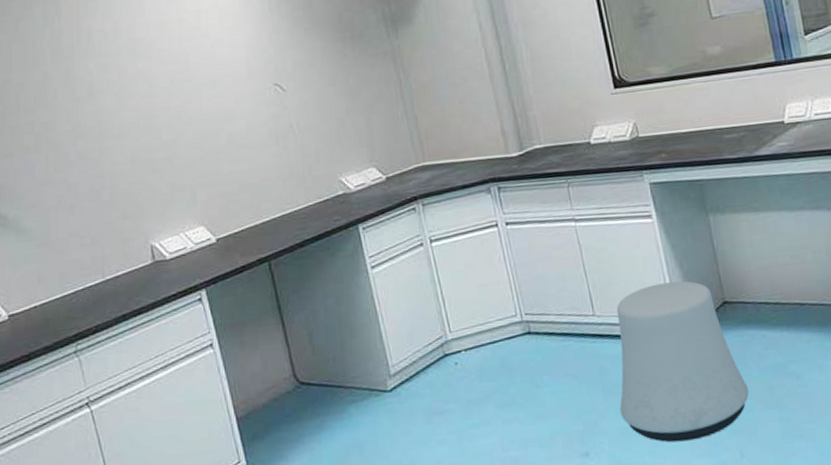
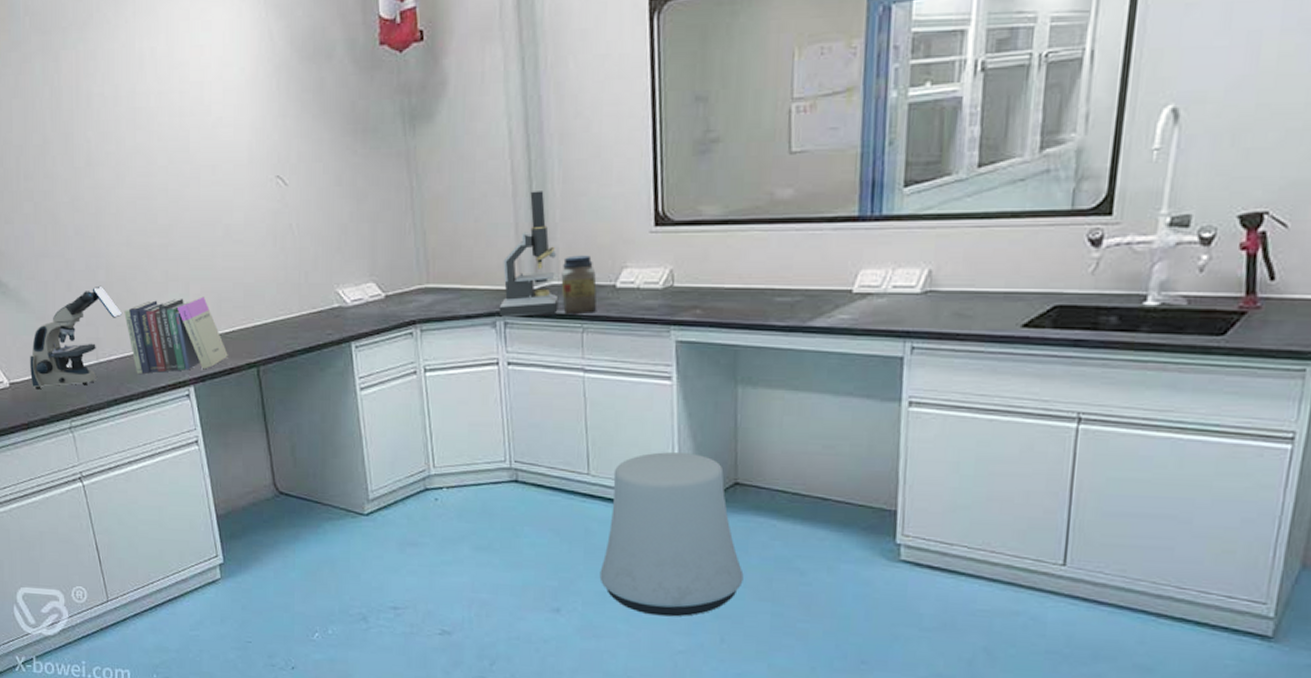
microscope: none [31,204,128,318] -> present [30,285,122,390]
books: none [130,201,239,287] -> present [124,296,228,375]
microscope: none [489,70,544,184] -> present [498,191,559,318]
jar: none [541,120,577,173] -> present [561,255,597,315]

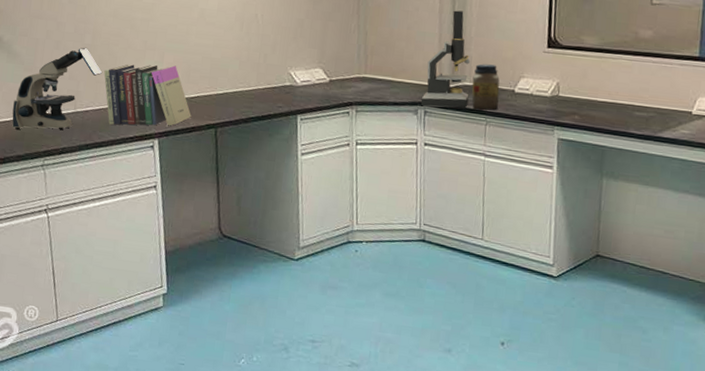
stool: present [599,452,744,617] -> none [485,225,599,362]

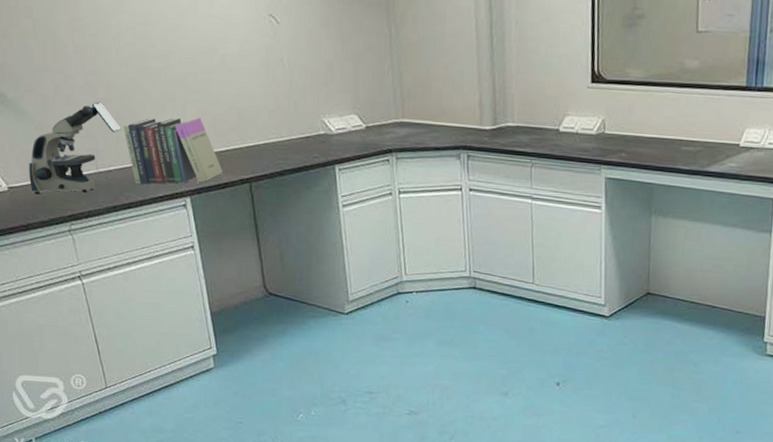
microscope: present [420,10,471,109] -> none [463,46,513,152]
jar: present [471,64,500,110] -> none [515,102,544,152]

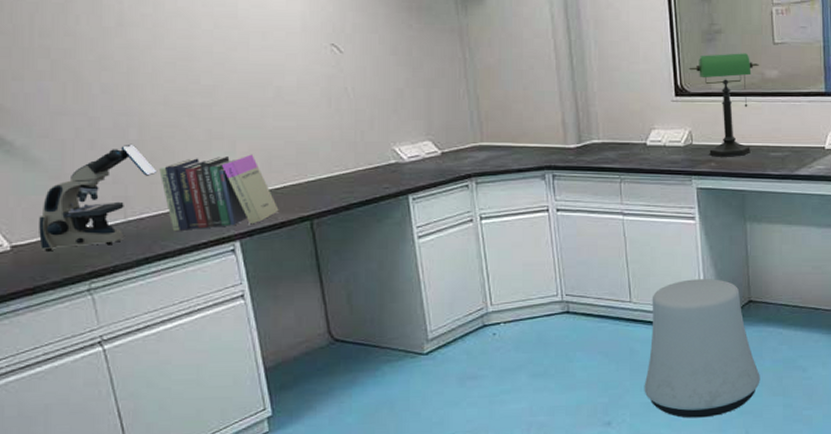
stool: none [540,267,652,399] -> present [644,279,760,418]
desk lamp: none [607,40,680,149] -> present [689,53,759,157]

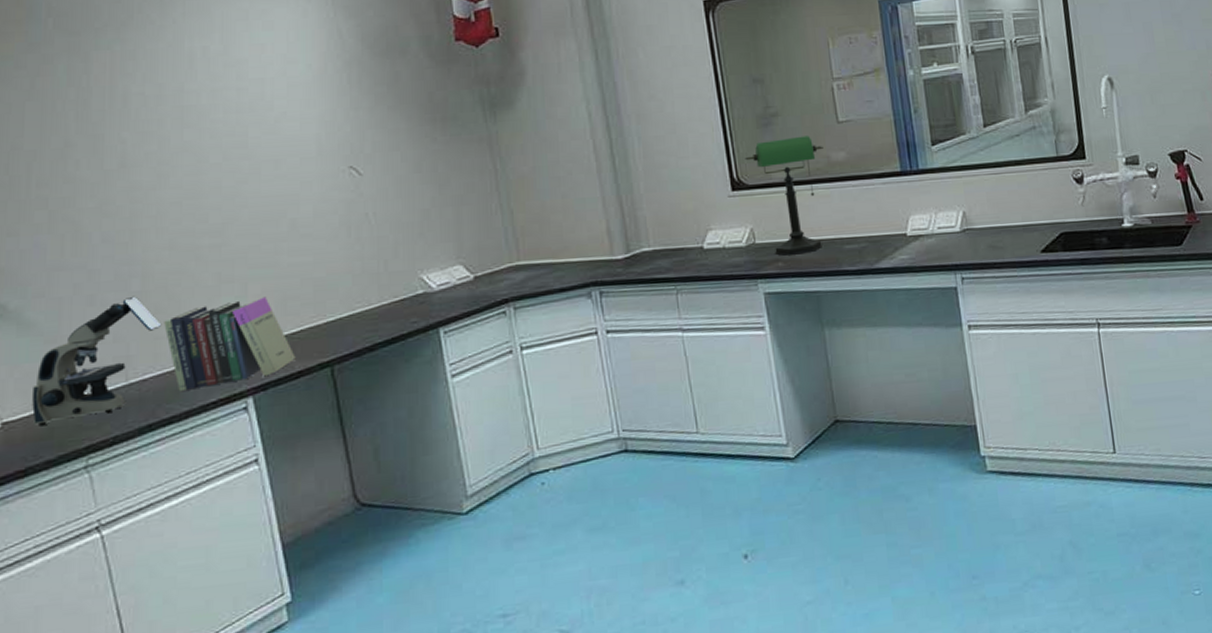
stool: present [644,279,760,418] -> none [720,397,857,569]

